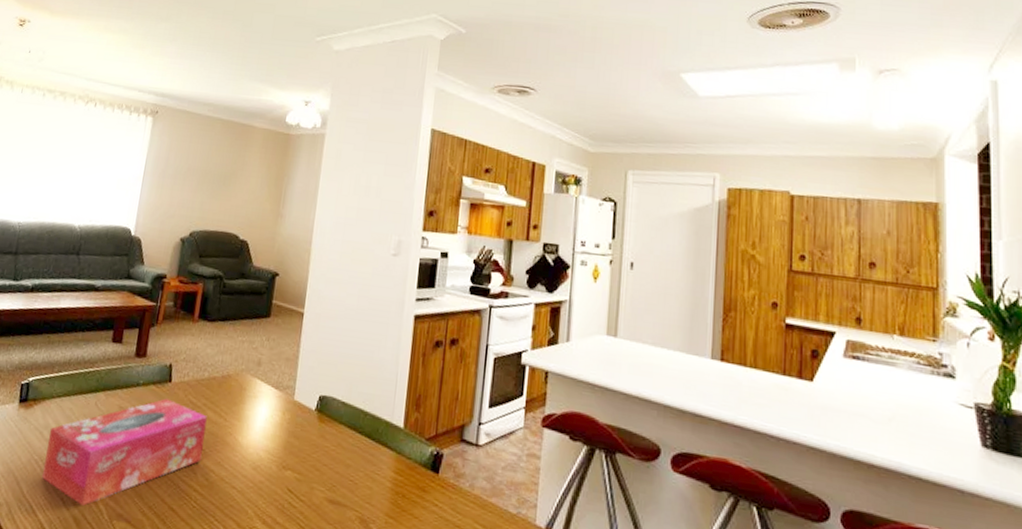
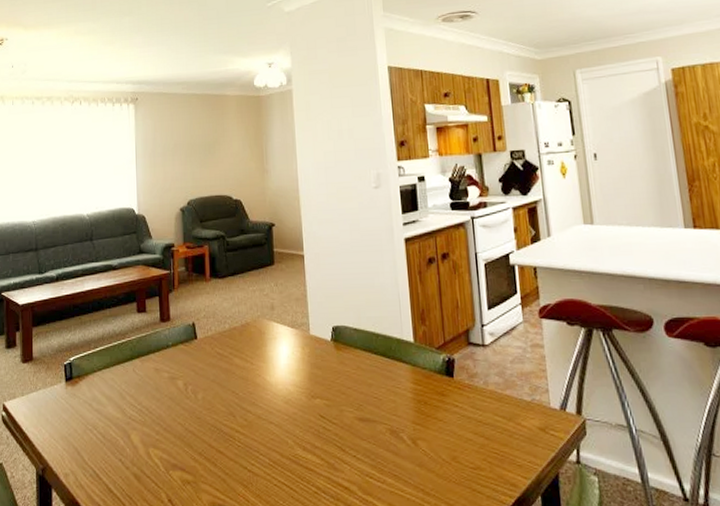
tissue box: present [42,398,207,506] -> none [97,354,237,462]

